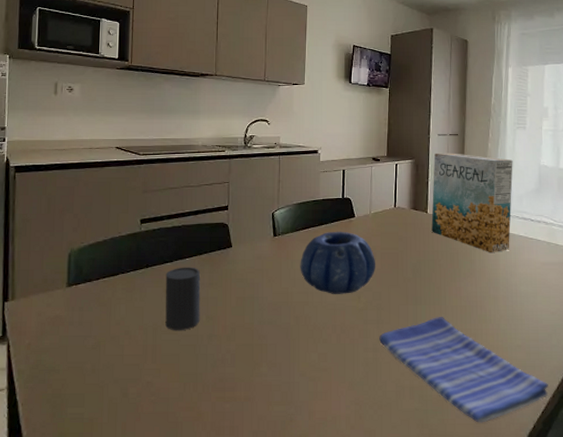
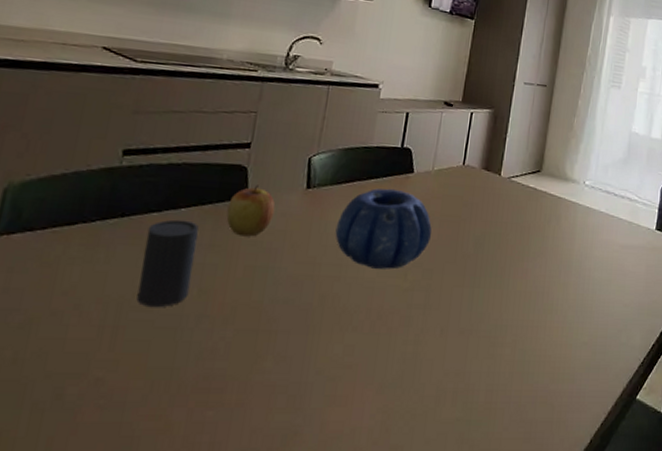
apple: none [218,237,252,276] -> present [226,185,276,237]
dish towel: present [379,317,549,423] -> none [423,304,612,437]
cereal box: present [431,153,513,252] -> none [503,104,603,230]

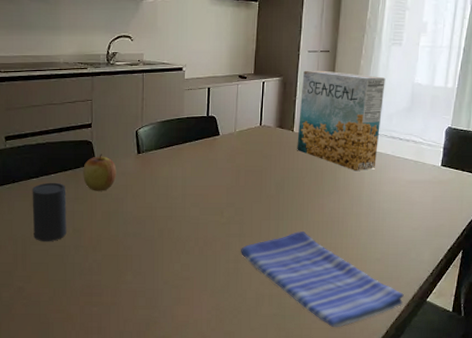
decorative bowl: present [335,188,432,269] -> none [164,149,239,209]
dish towel: none [423,304,612,437] -> present [241,232,404,328]
cereal box: none [503,104,603,230] -> present [297,70,386,170]

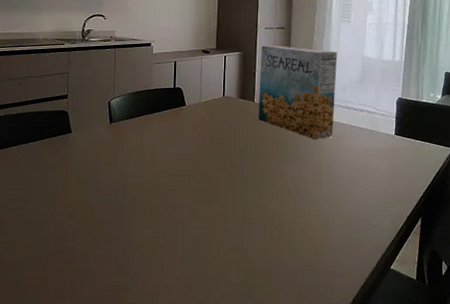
cup: present [32,182,67,242] -> none [11,150,43,208]
apple: present [83,154,117,191] -> none [59,123,90,159]
dish towel: present [241,232,404,328] -> none [208,198,368,296]

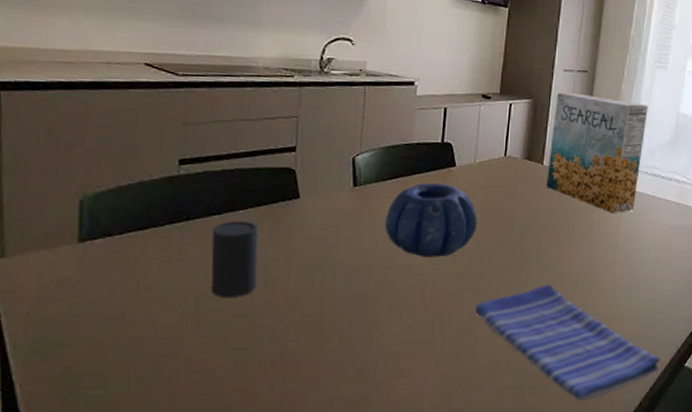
cup: none [11,150,43,208] -> present [211,220,258,299]
decorative bowl: none [134,118,205,176] -> present [384,182,477,257]
dish towel: none [208,198,368,296] -> present [475,285,660,401]

